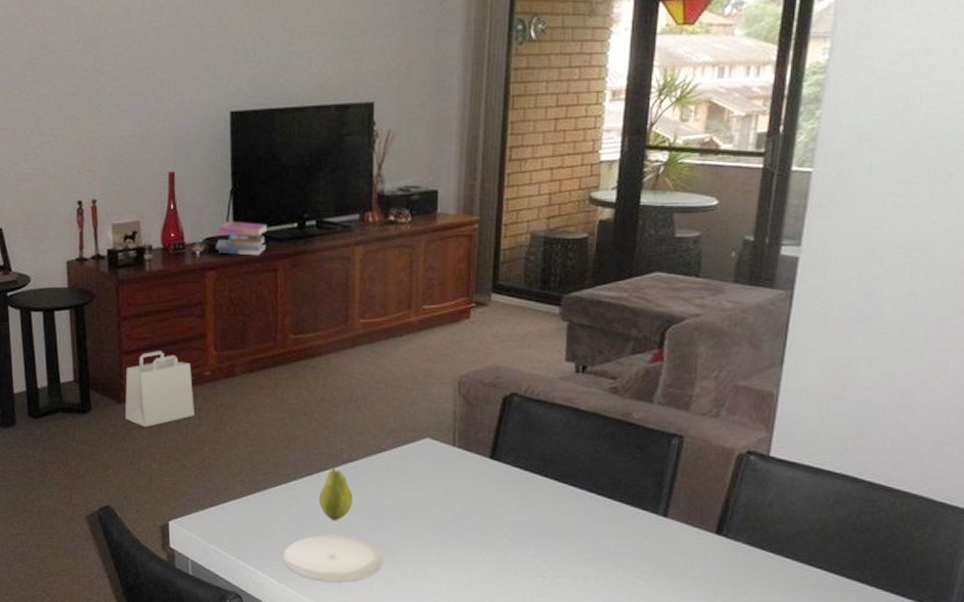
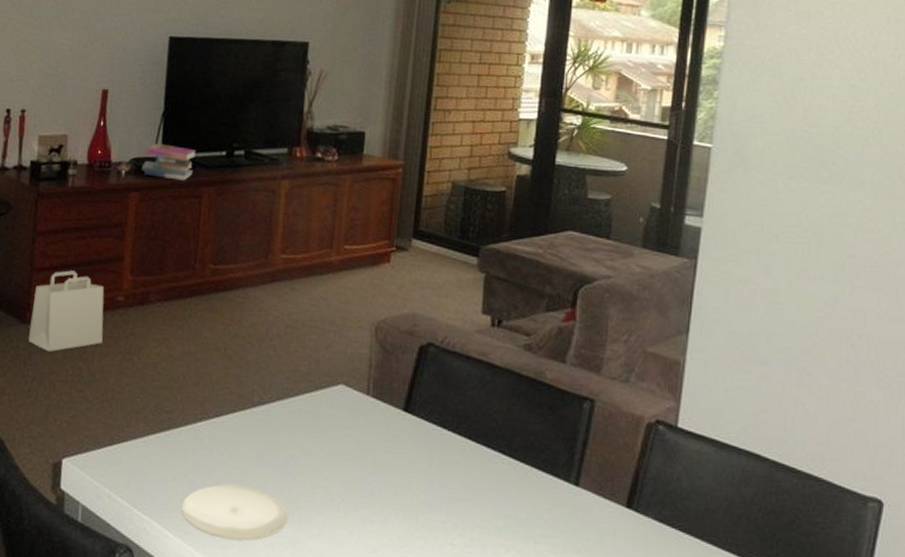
fruit: present [319,464,352,521] -> none [225,407,261,470]

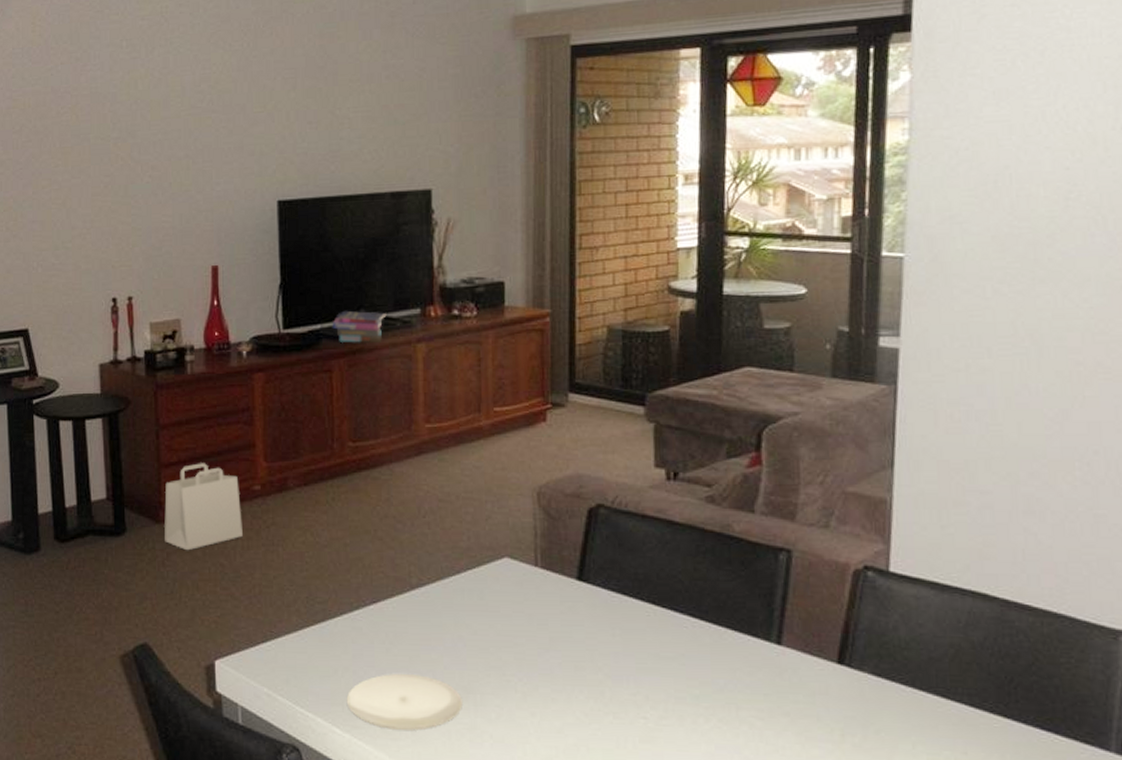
books: present [141,143,197,181] -> none [263,317,321,356]
books: none [206,143,257,176] -> present [332,310,387,343]

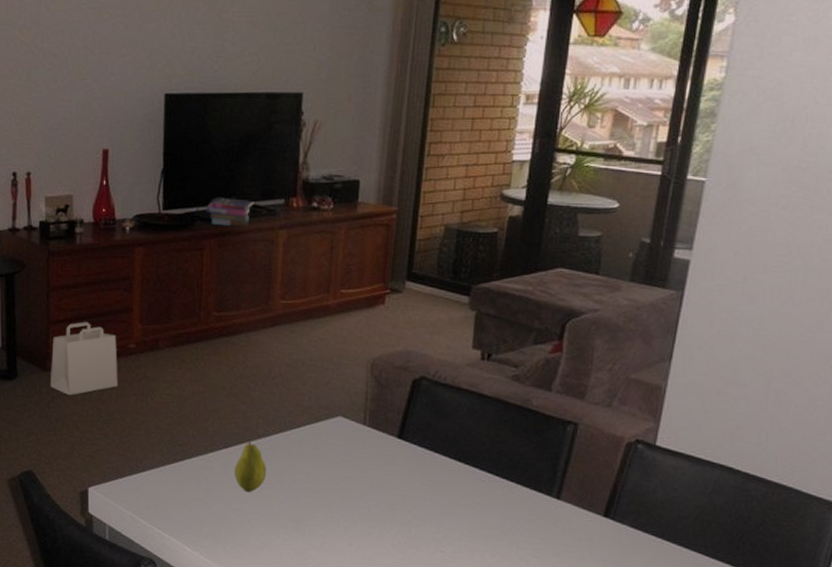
plate: present [346,674,462,731] -> none [197,506,293,552]
fruit: none [386,590,424,657] -> present [234,438,266,493]

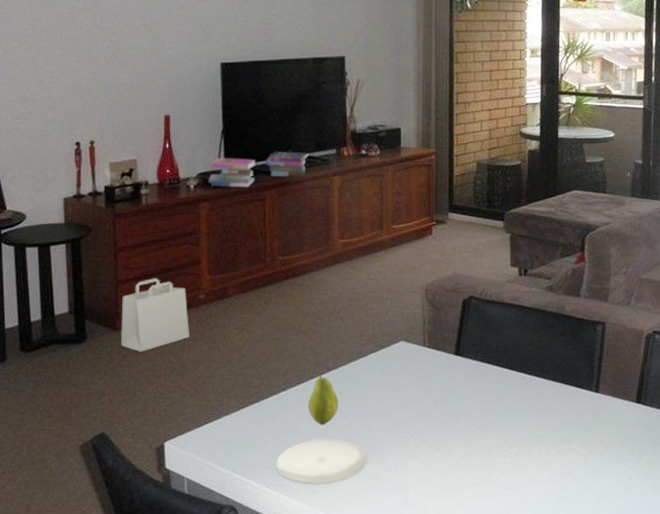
books: none [144,199,196,235] -> present [208,157,256,188]
plate: none [197,506,293,552] -> present [275,439,368,485]

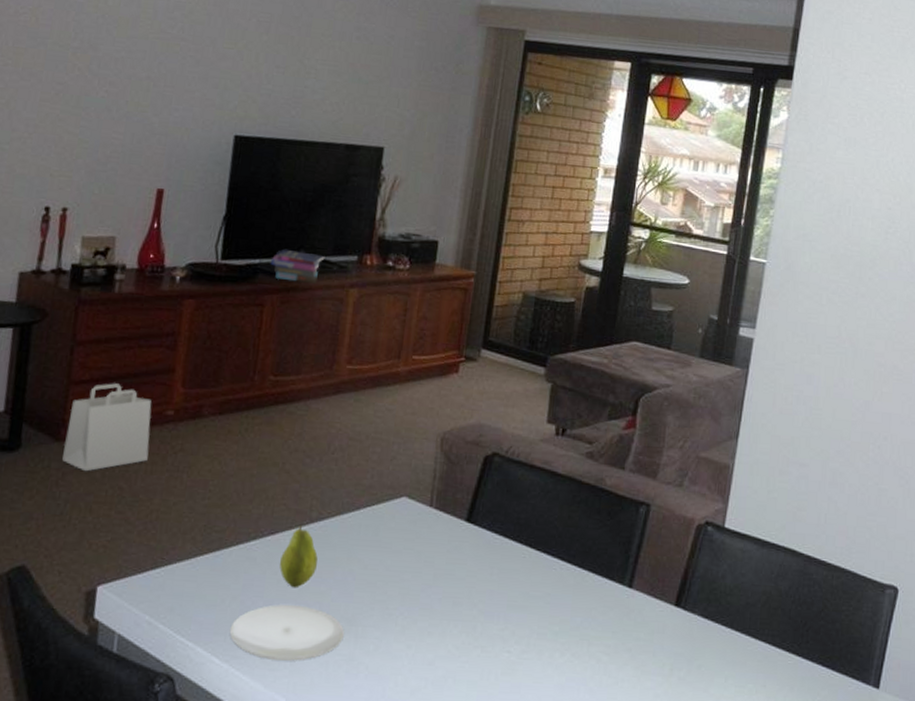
books: present [208,157,256,188] -> none [198,248,260,288]

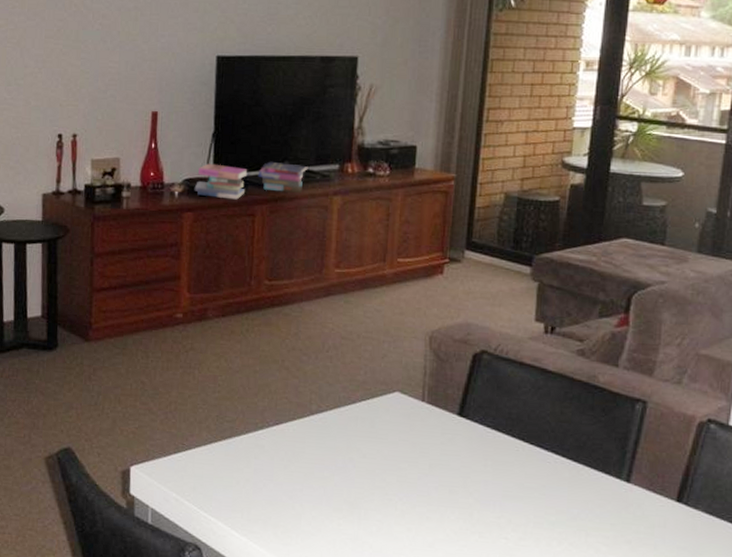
shopping bag: present [62,383,152,472] -> none [92,290,164,368]
books: none [198,248,260,288] -> present [194,163,248,200]
plate: present [229,604,344,661] -> none [245,487,348,538]
fruit: present [279,523,318,588] -> none [286,415,320,473]

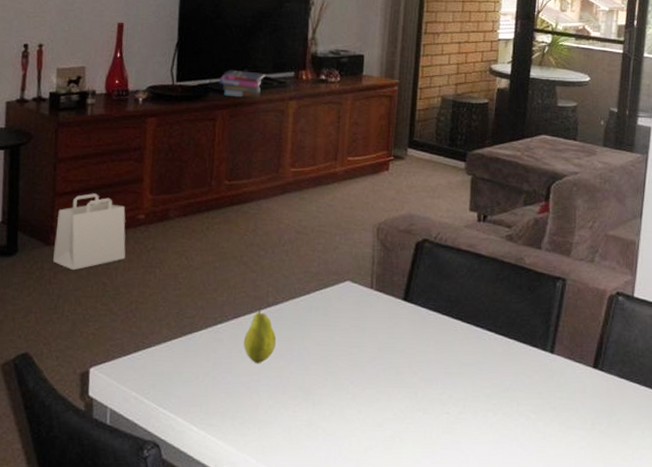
shopping bag: none [92,290,164,368] -> present [53,193,126,271]
books: present [194,163,248,200] -> none [157,71,210,105]
fruit: none [286,415,320,473] -> present [244,307,276,364]

